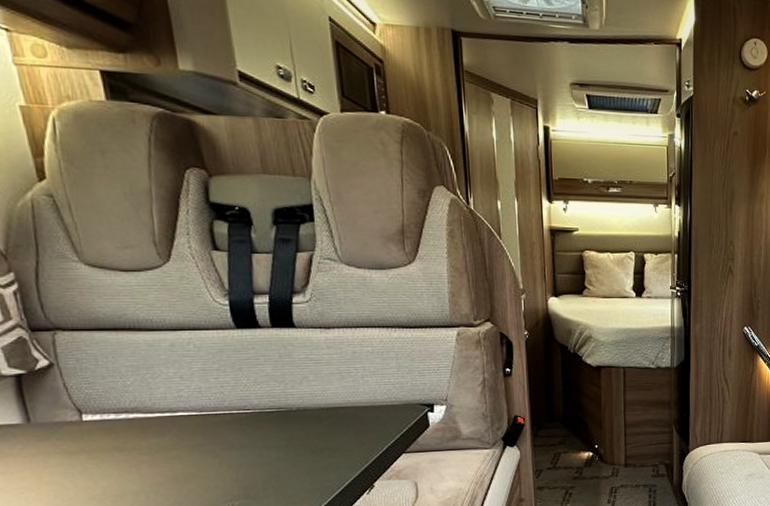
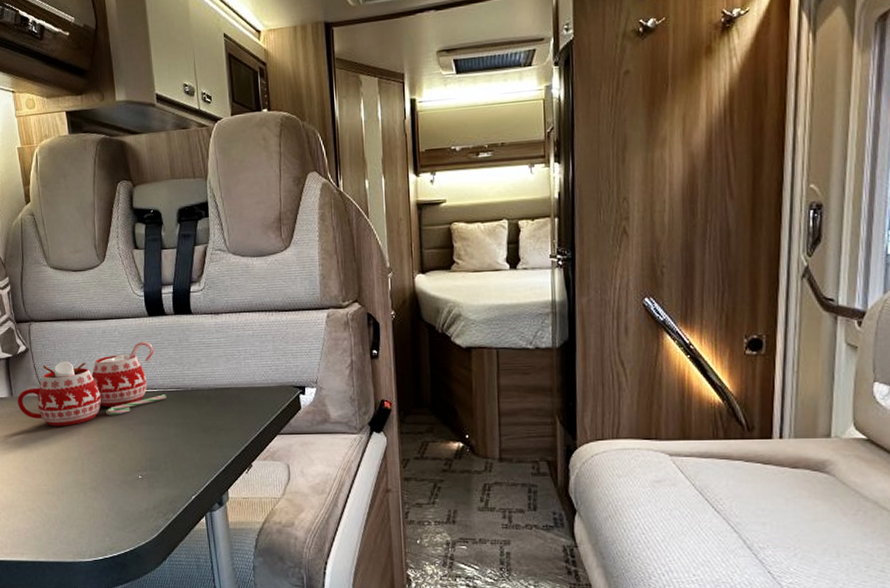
mug: none [38,356,264,457] -> present [17,341,167,426]

